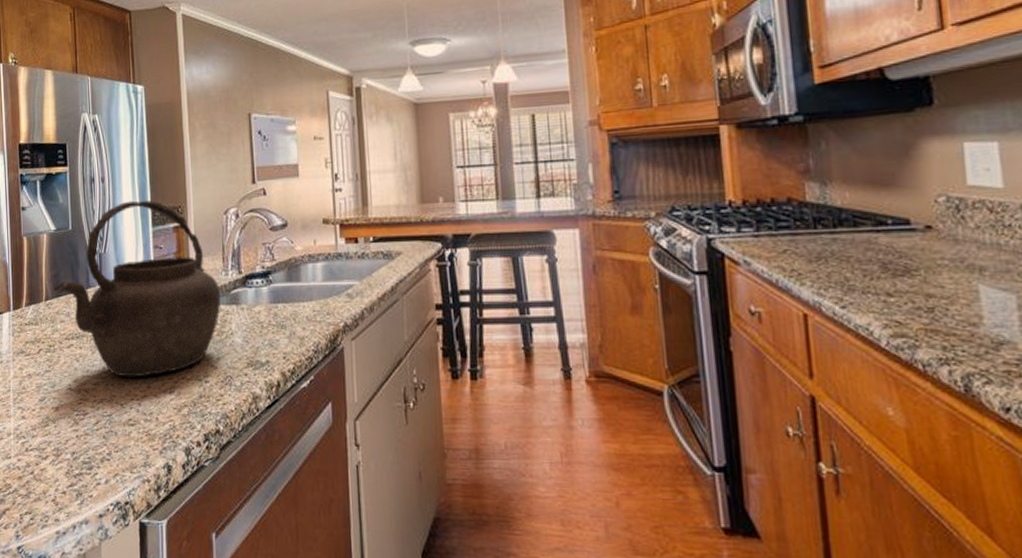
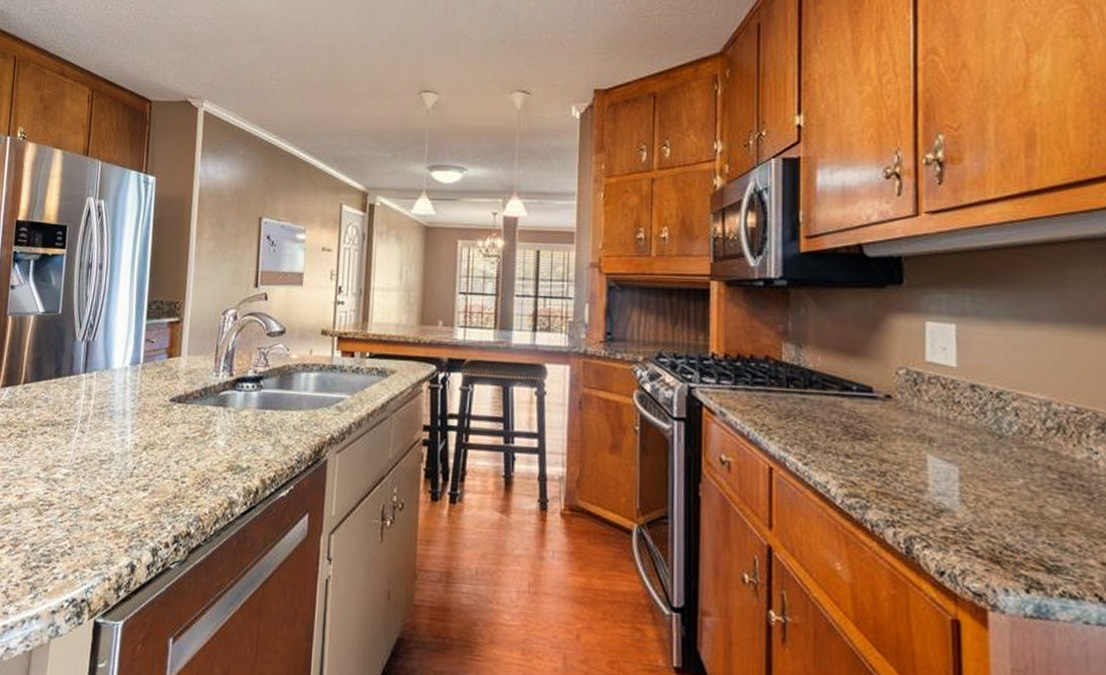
kettle: present [52,200,221,378] -> none [32,291,209,472]

